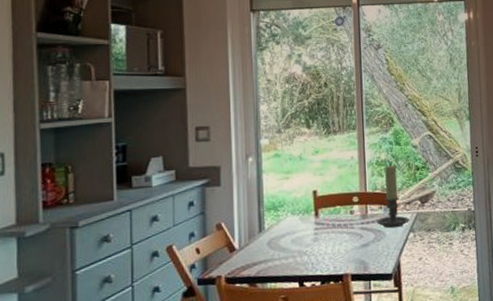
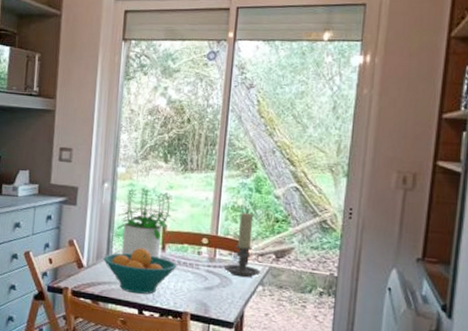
fruit bowl: none [256,217,332,267] -> present [103,247,177,294]
potted plant: none [266,157,326,228] -> present [116,188,178,258]

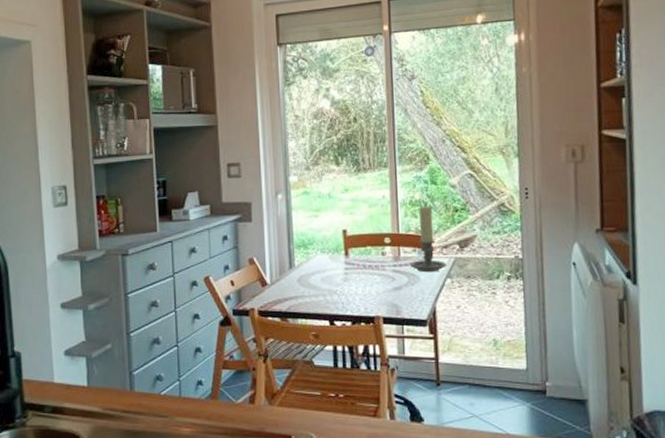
fruit bowl: present [103,247,177,294] -> none [286,256,363,305]
potted plant: present [116,188,178,258] -> none [296,194,356,266]

